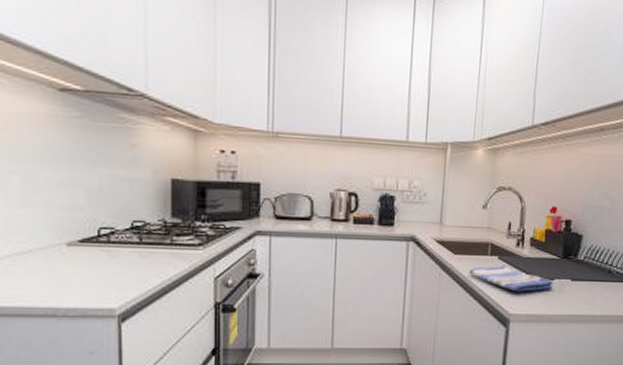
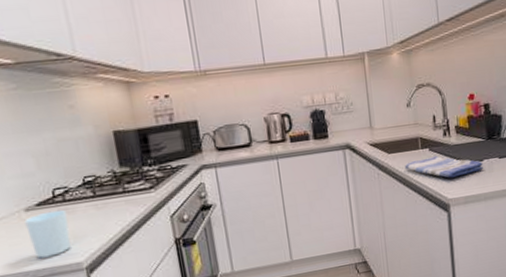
cup: none [64,250,109,297] -> present [24,209,71,259]

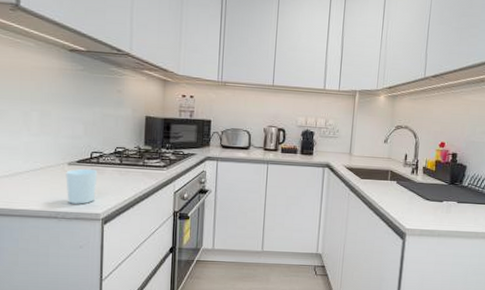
dish towel: present [404,155,483,178] -> none [372,188,442,211]

